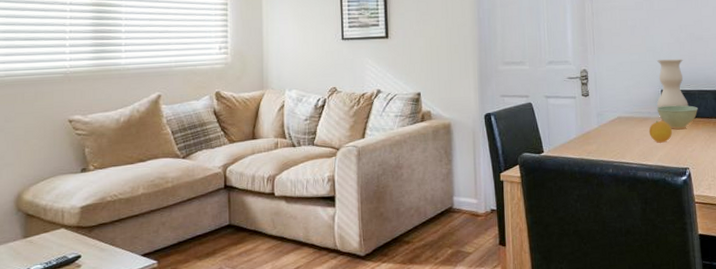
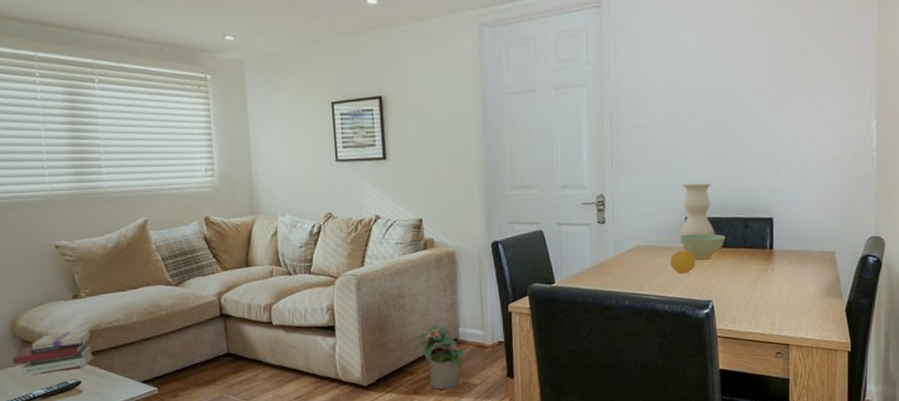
books: none [13,203,96,251] -> present [12,330,94,376]
potted plant: none [409,194,461,259] -> present [412,324,467,390]

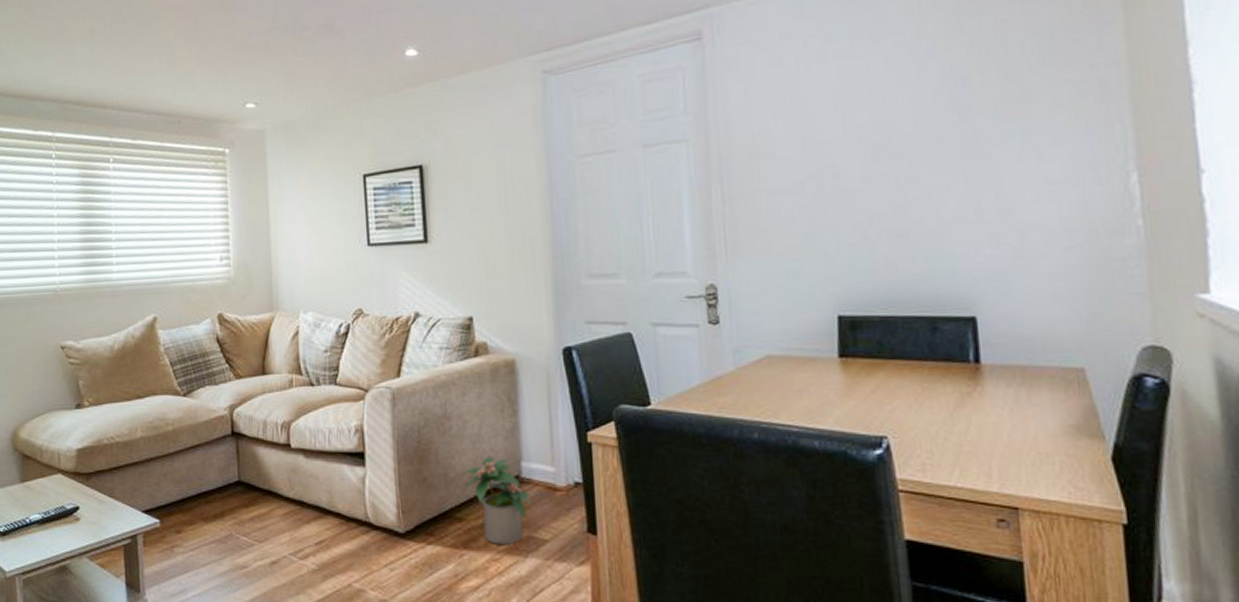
books: present [12,330,94,376] -> none [11,446,94,497]
fruit: present [670,250,696,274] -> none [817,362,858,397]
vase: present [679,182,715,236] -> none [829,267,885,342]
bowl: present [679,233,726,260] -> none [830,339,902,377]

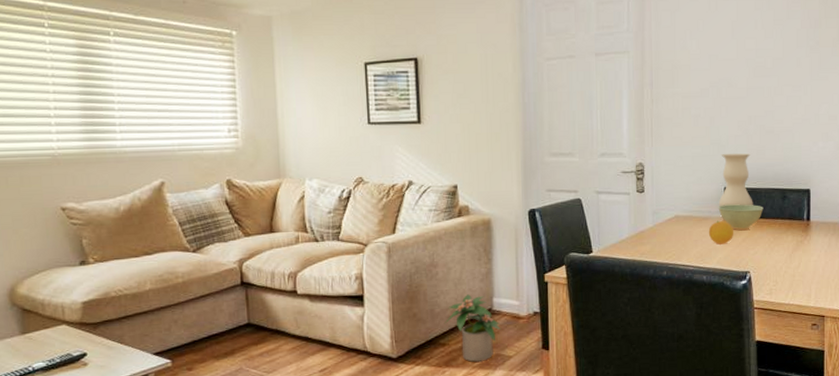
fruit: none [817,362,858,397] -> present [708,220,734,245]
vase: none [829,267,885,342] -> present [718,153,753,206]
bowl: none [830,339,902,377] -> present [718,204,764,231]

